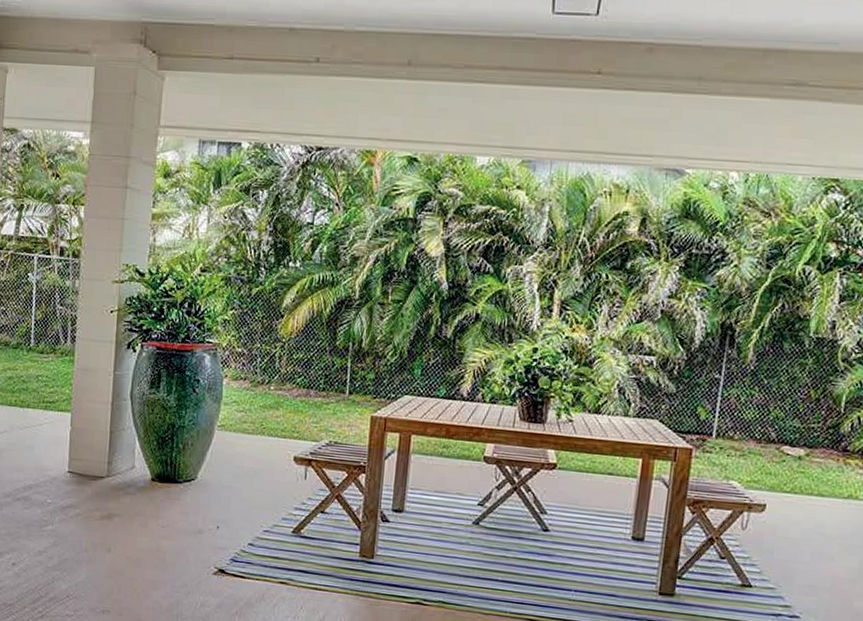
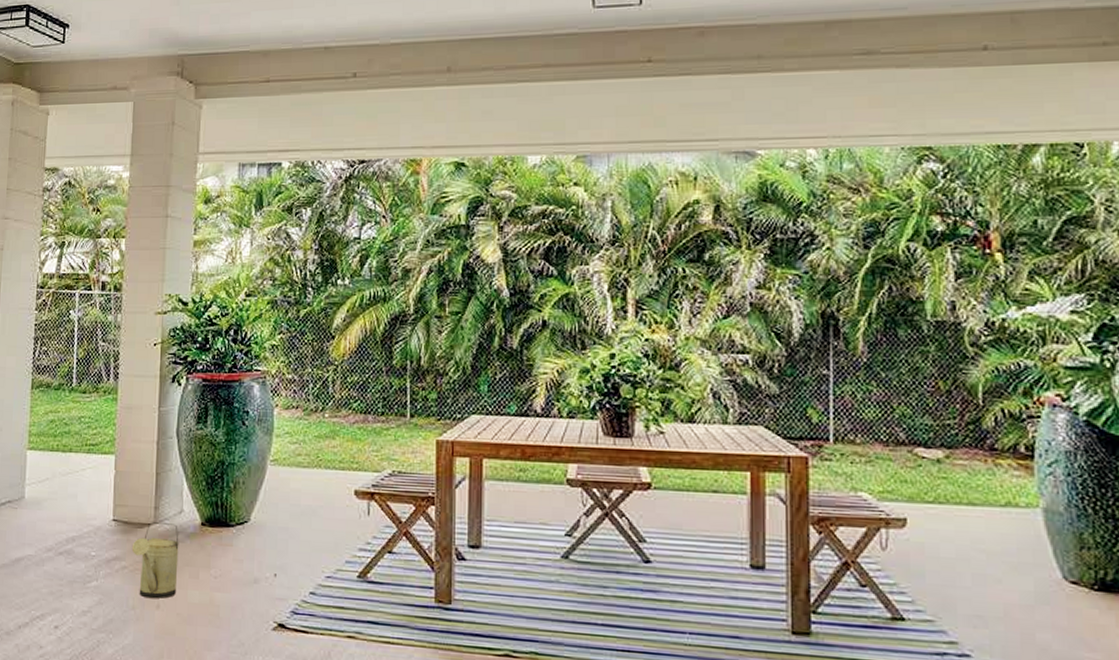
watering can: none [85,475,130,544] -> present [131,522,179,599]

